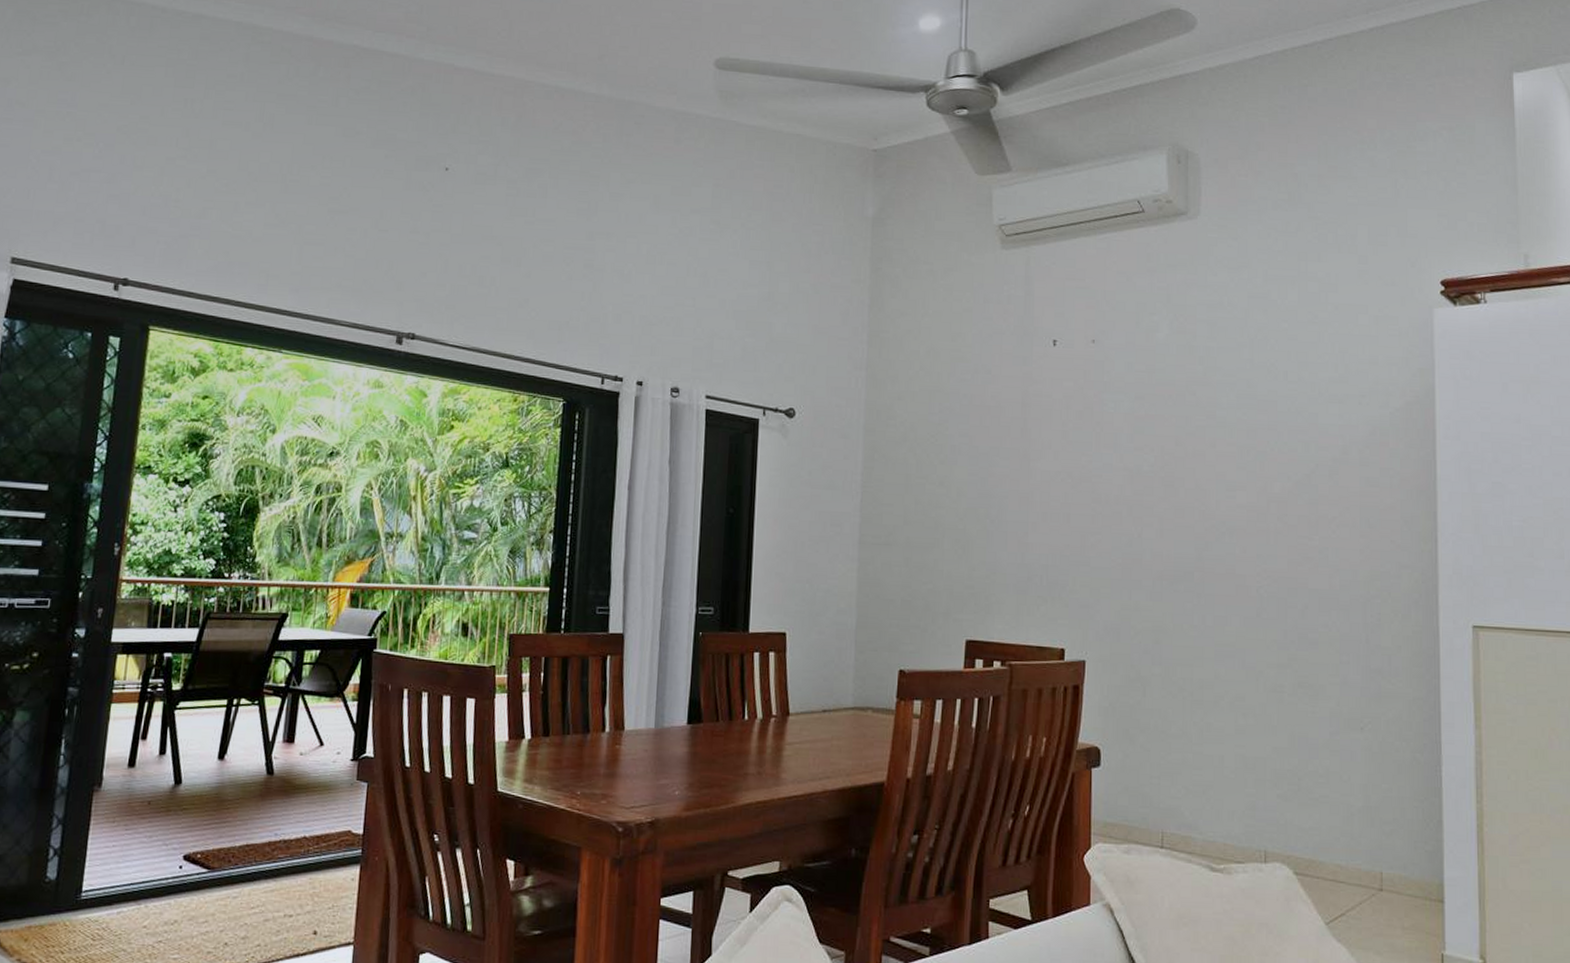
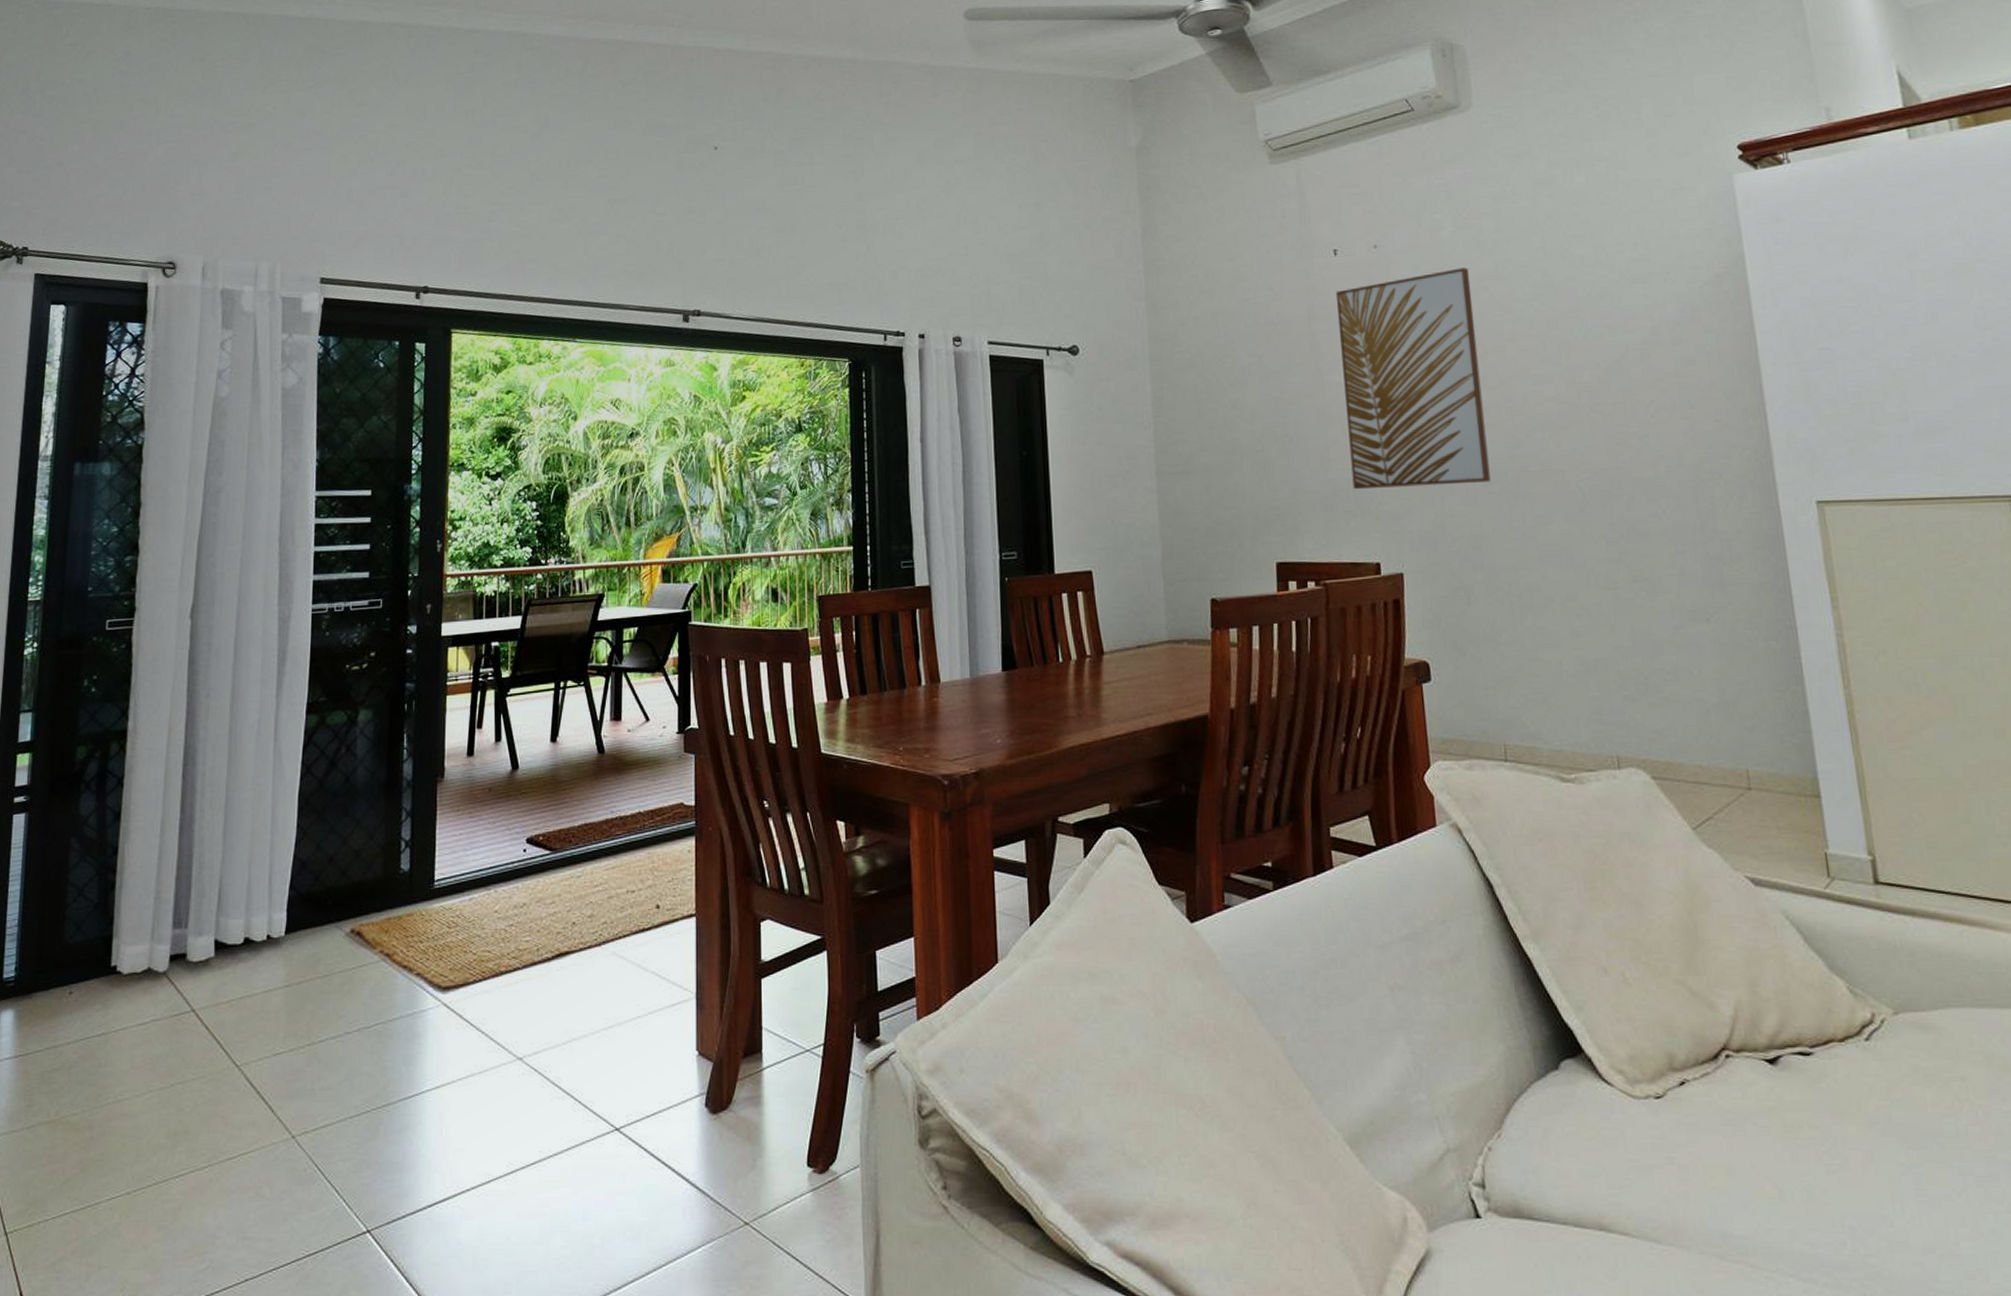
wall art: none [1047,370,1180,580] -> present [1335,267,1491,490]

